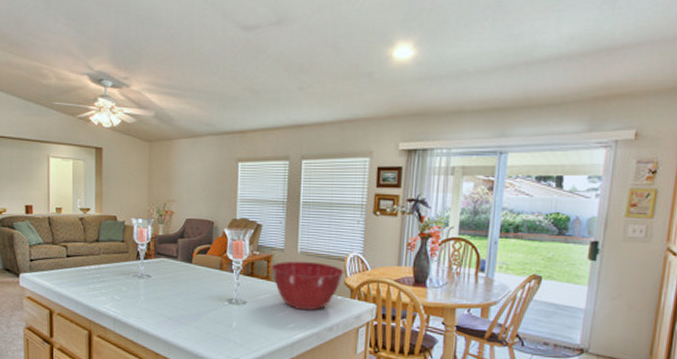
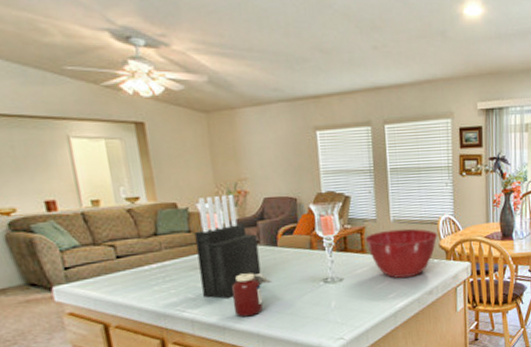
knife block: none [126,213,176,305] -> present [194,194,261,299]
jar: none [148,284,183,324] -> present [232,273,271,318]

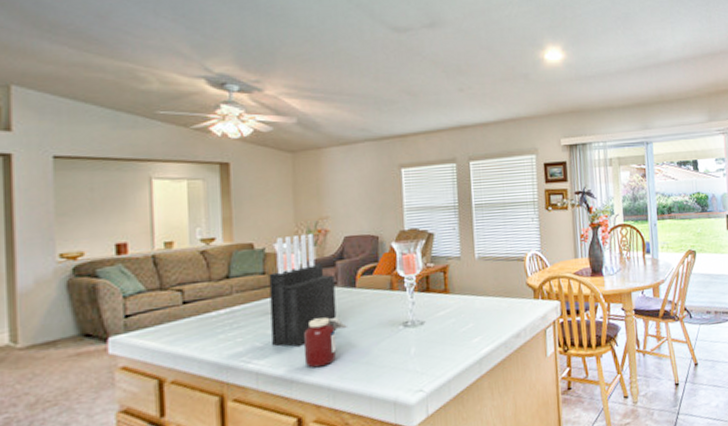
mixing bowl: present [365,228,438,279] -> none [448,266,525,321]

